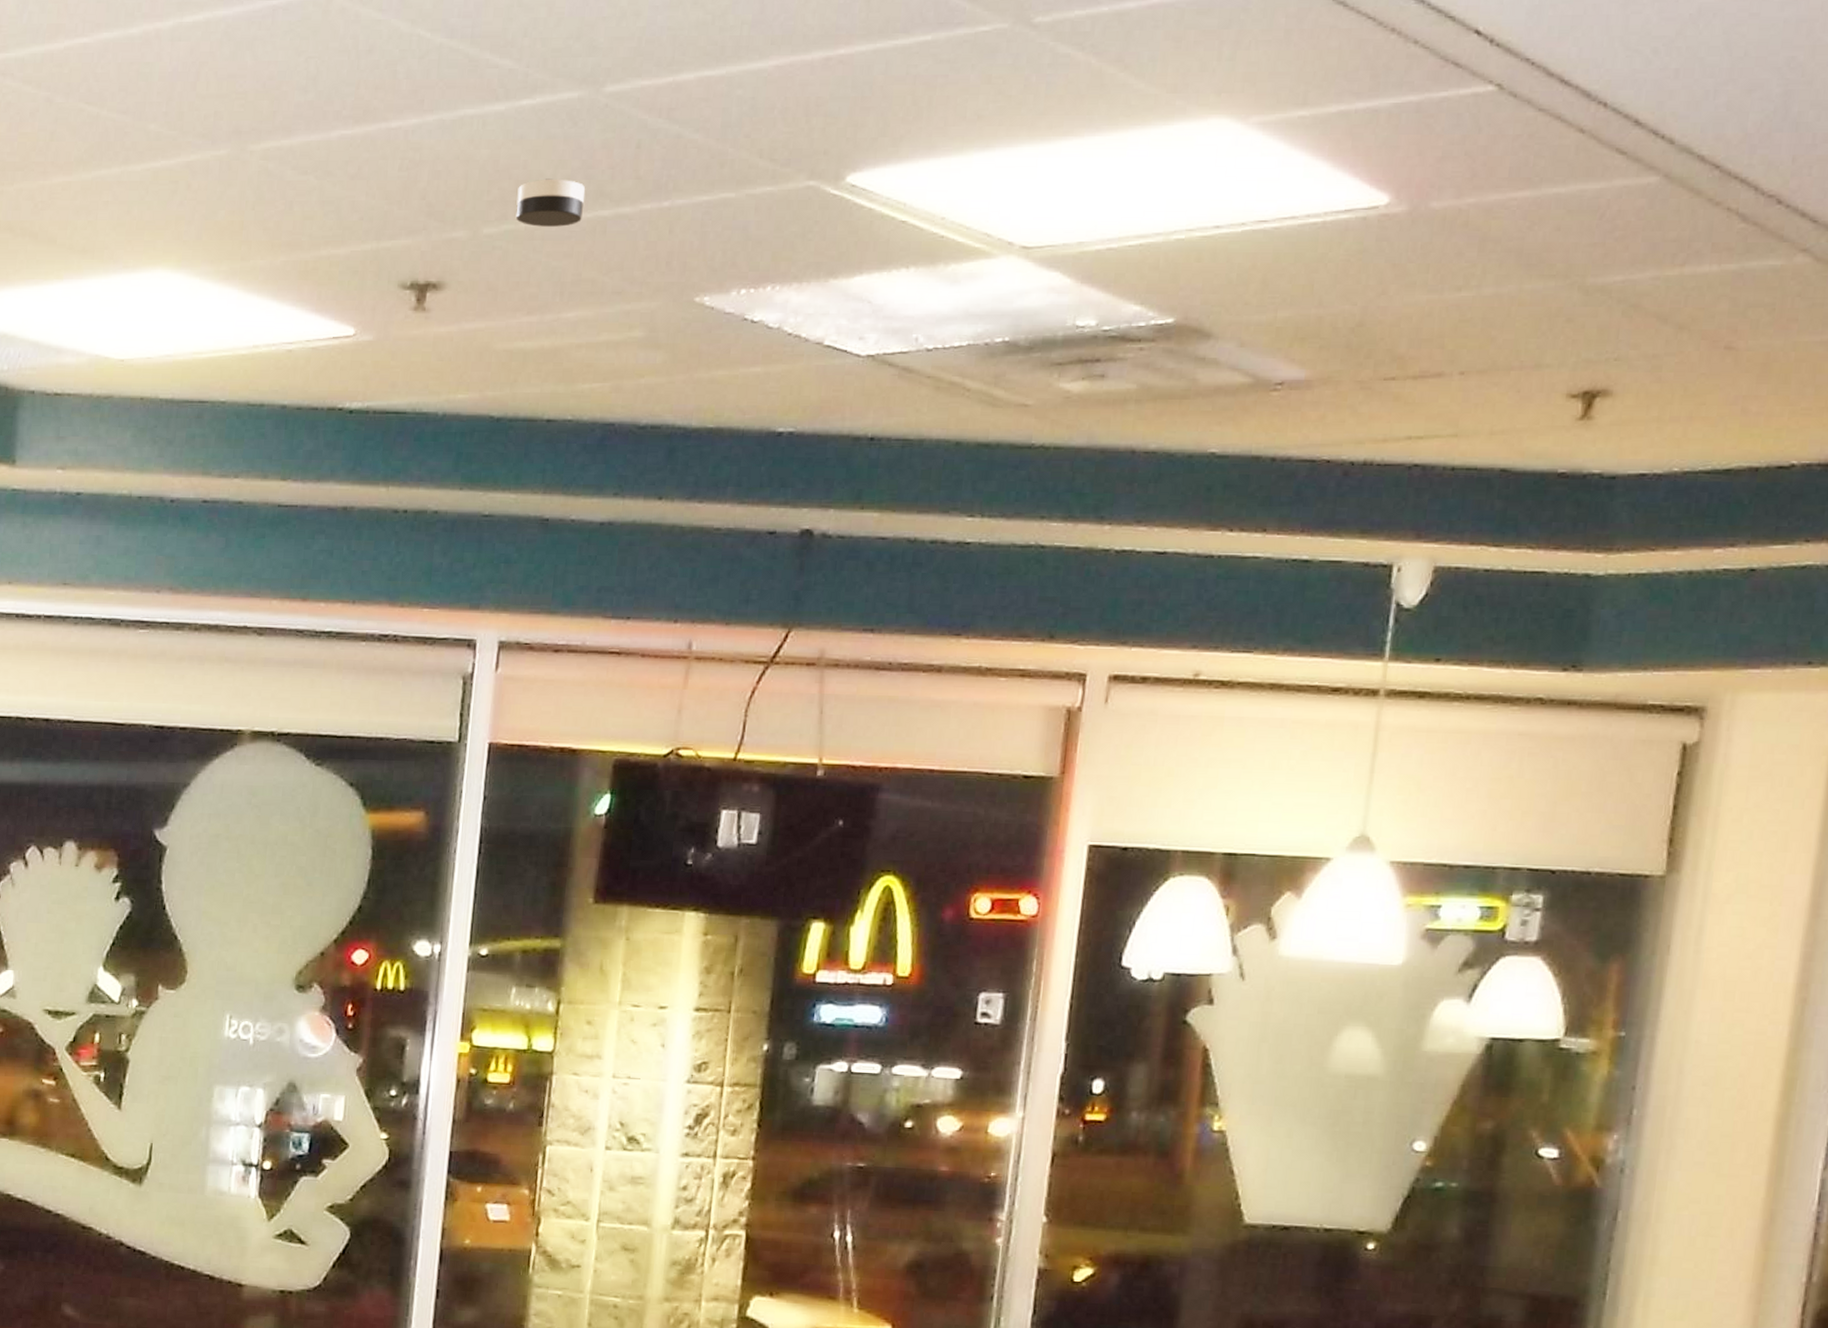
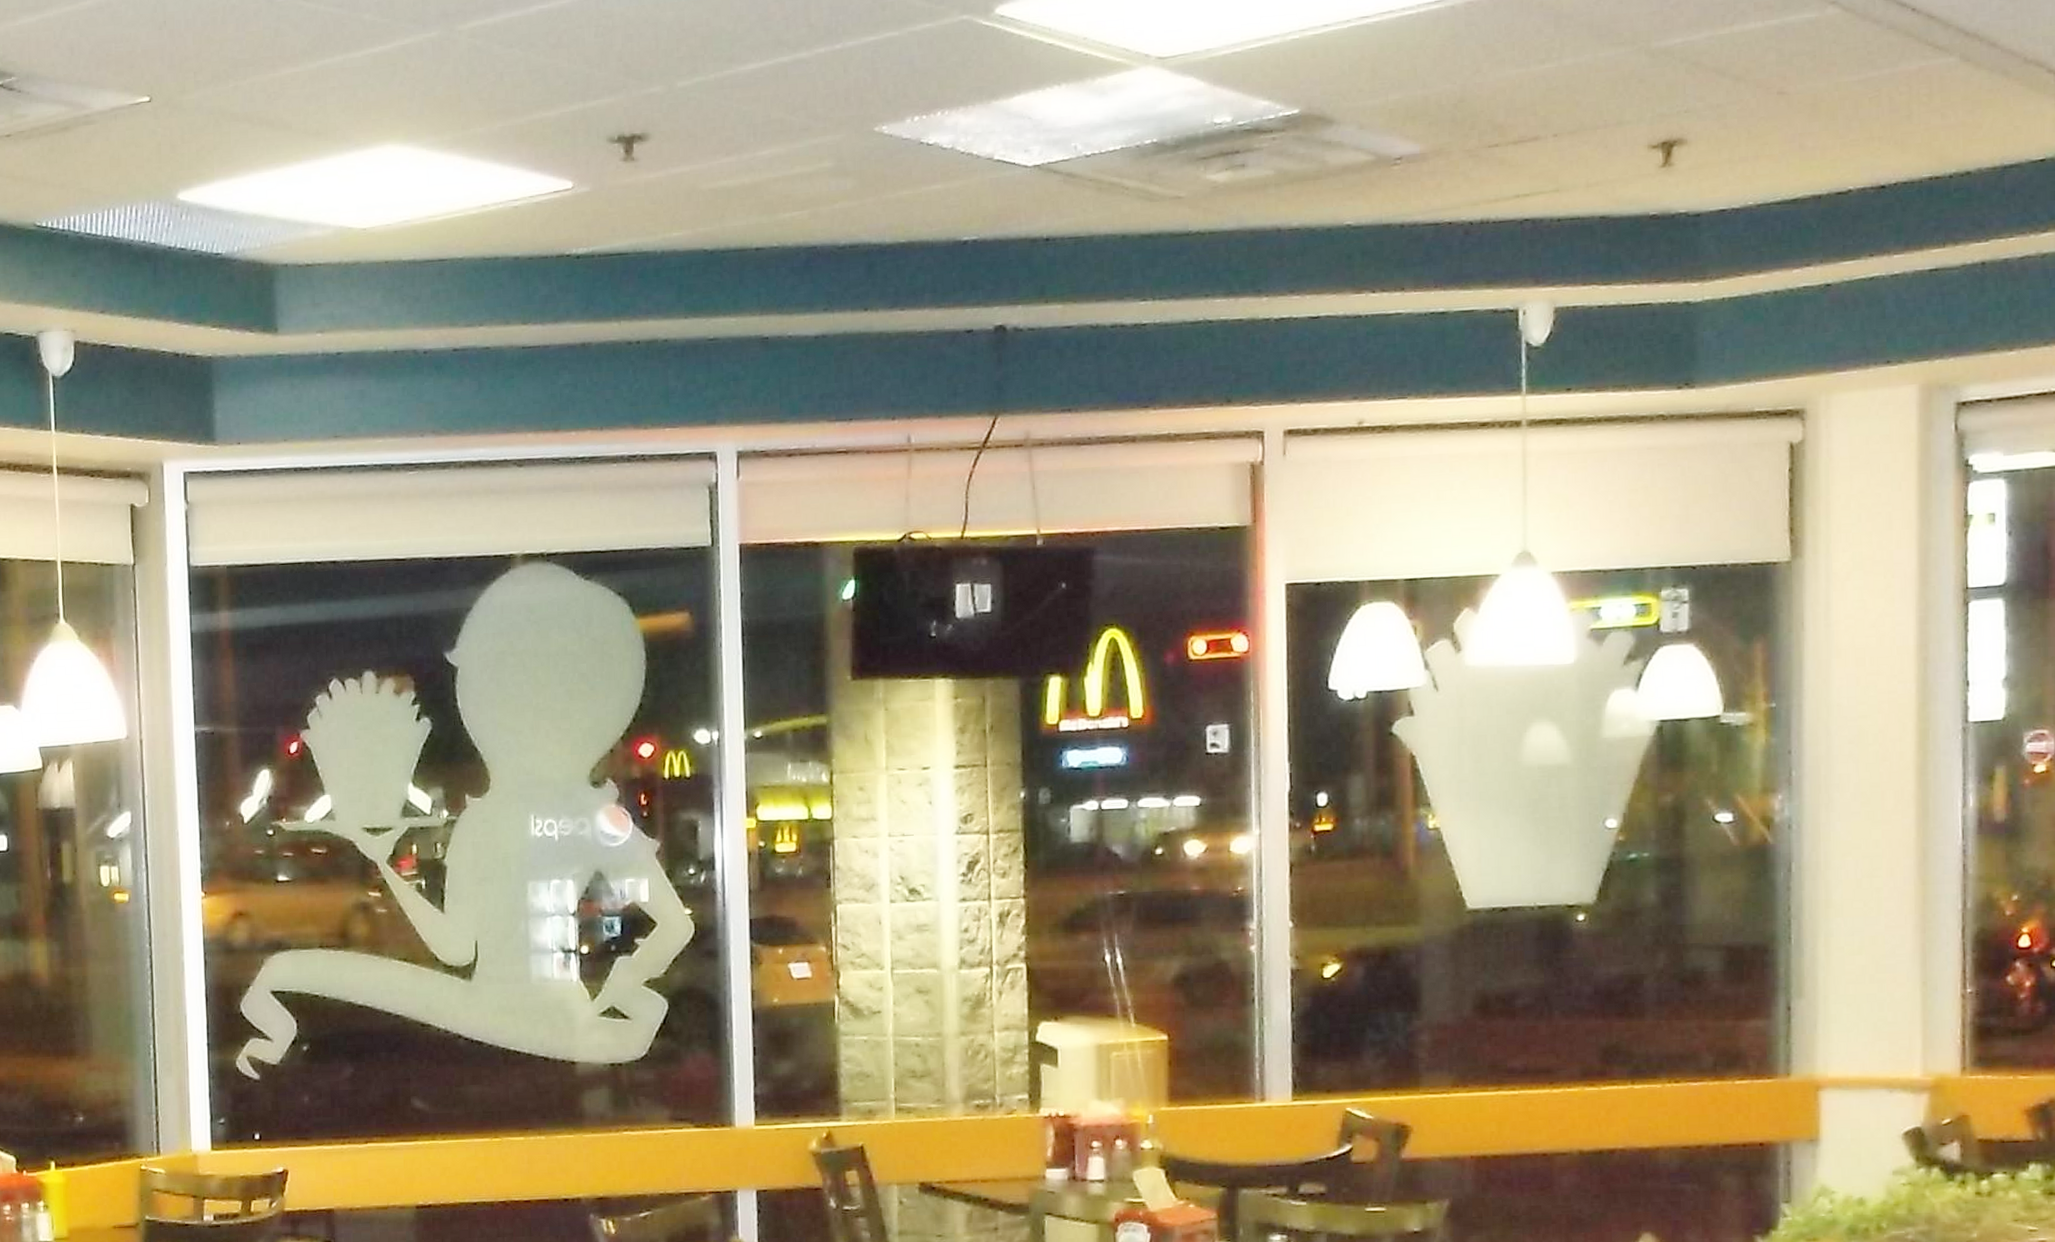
smoke detector: present [515,179,586,227] -> none [704,32,765,77]

